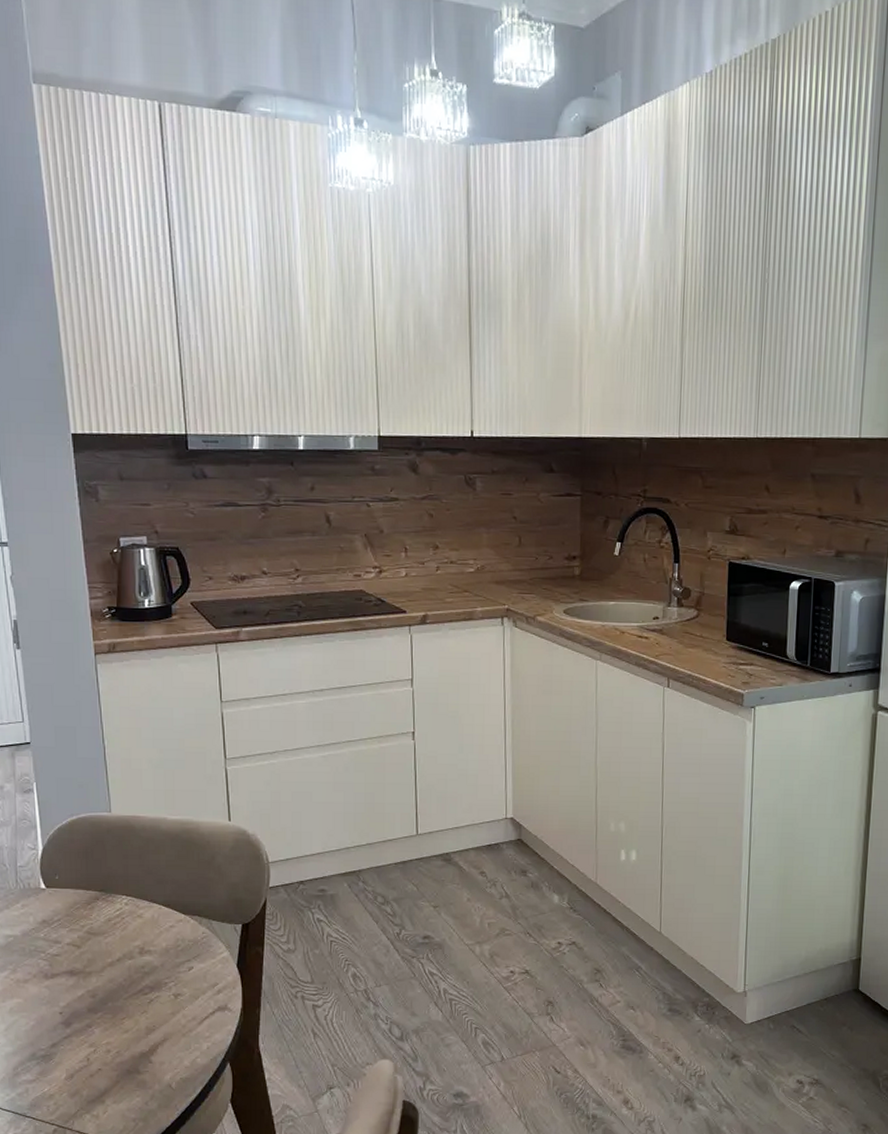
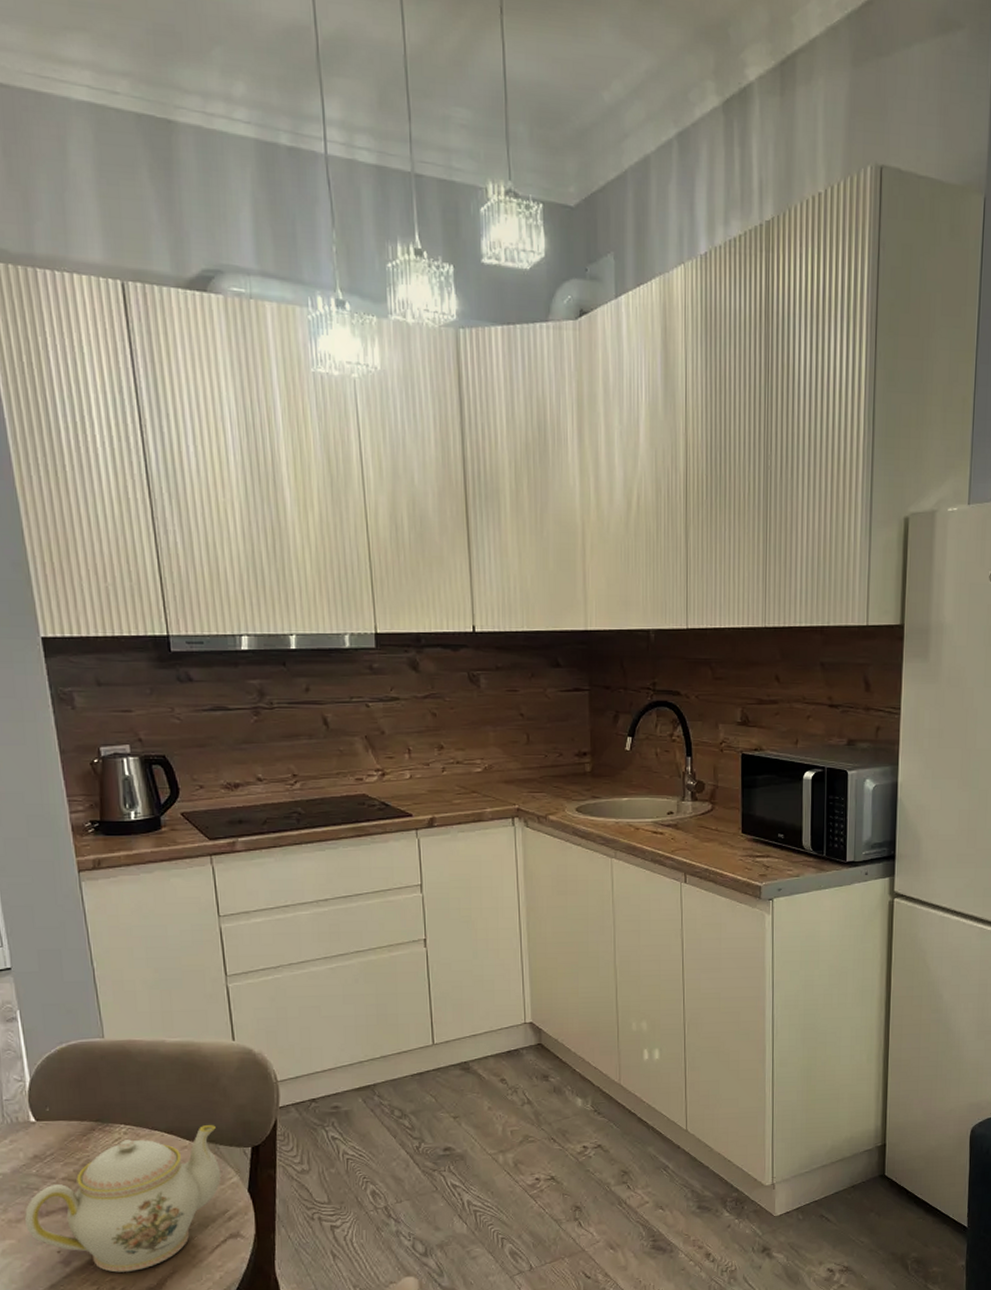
teapot: none [32,901,213,1036] -> present [25,1125,222,1273]

